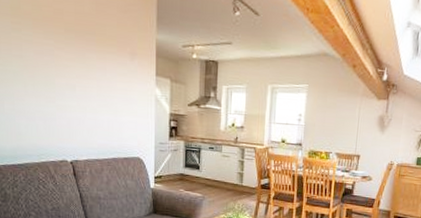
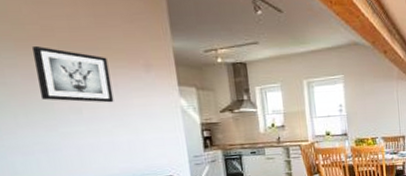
wall art: none [44,25,102,84] -> present [32,45,114,103]

